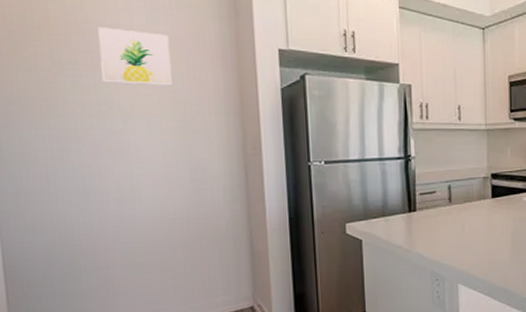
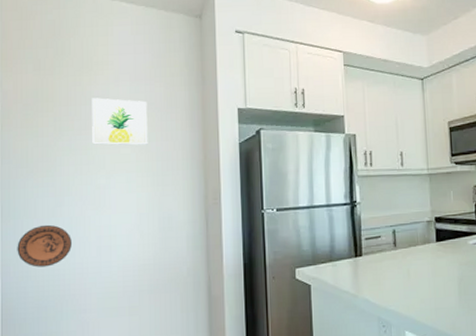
decorative plate: none [16,173,86,221] -> present [17,224,72,267]

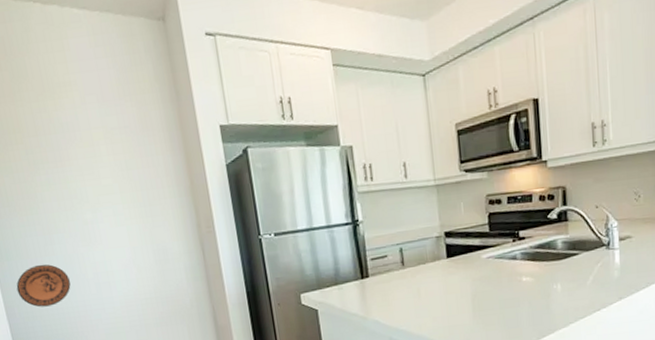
wall art: present [92,98,148,146] -> none [61,124,130,178]

